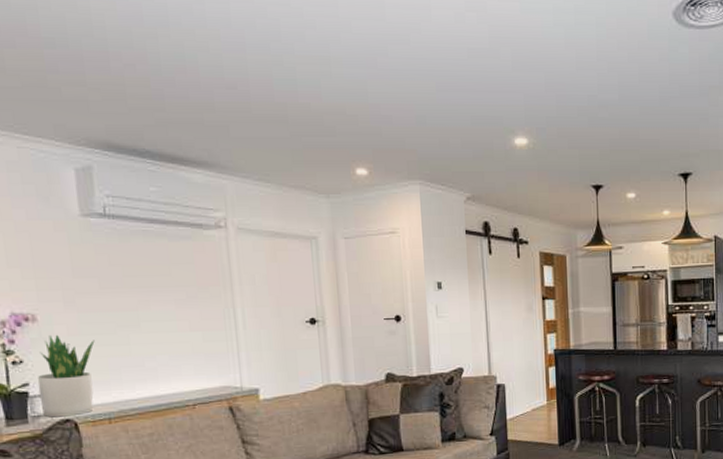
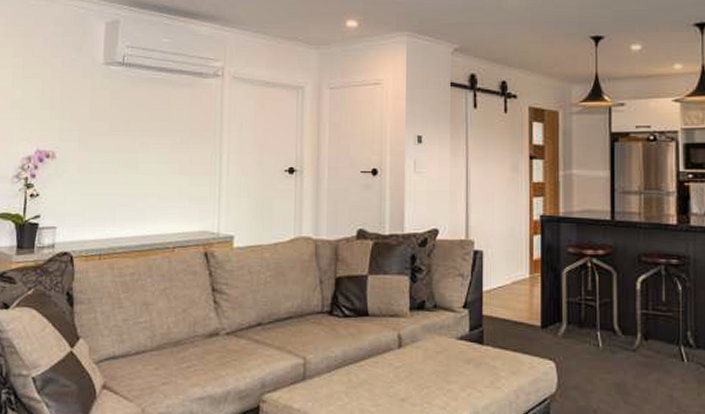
planter: present [37,334,95,418] -> none [46,171,98,250]

